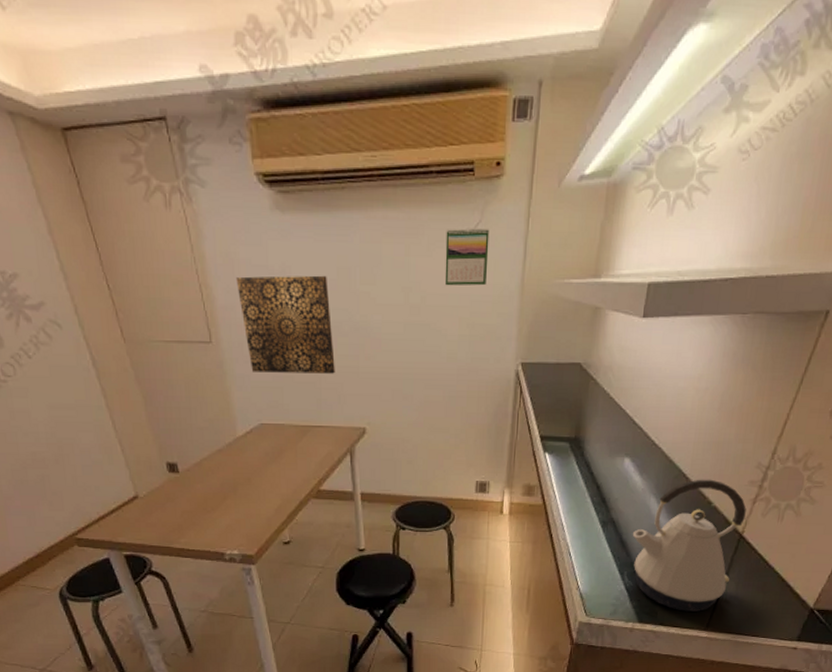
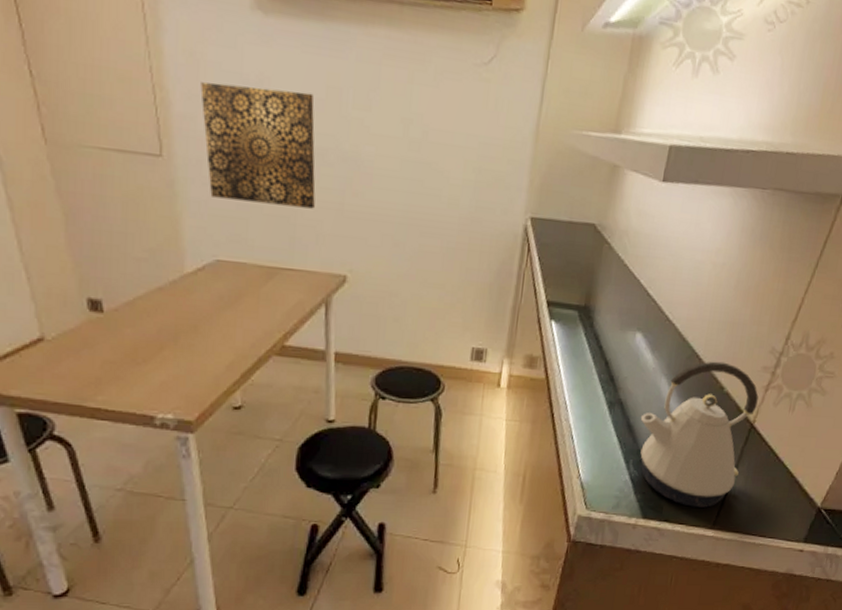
calendar: present [444,228,490,286] -> none [450,59,505,128]

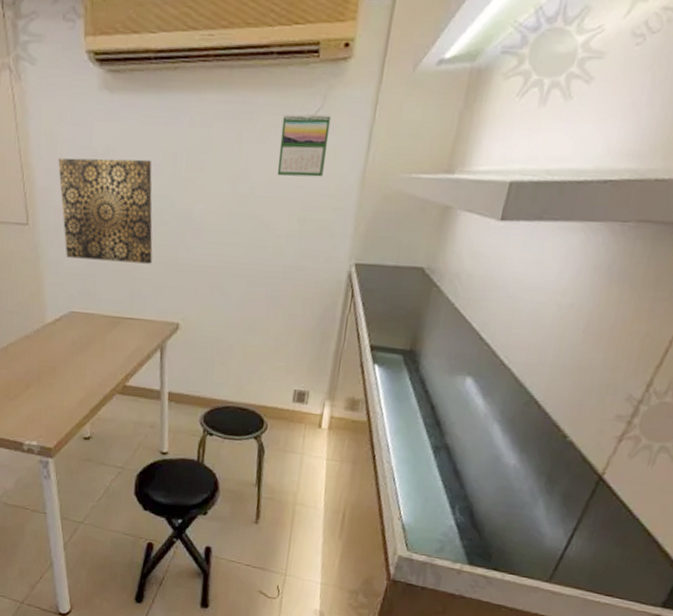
calendar: none [450,59,505,128] -> present [277,114,331,177]
kettle: present [640,361,759,508] -> none [467,408,610,560]

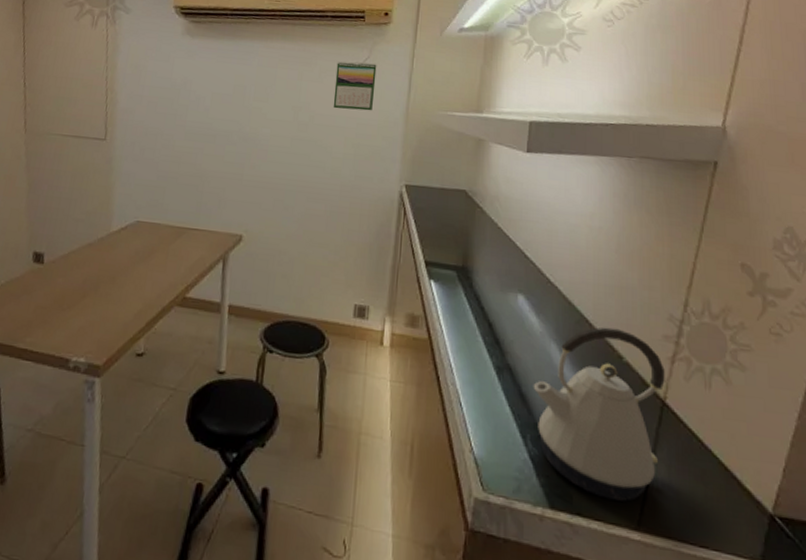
wall art: present [58,157,153,264] -> none [138,85,224,179]
kettle: none [467,408,610,560] -> present [533,327,665,502]

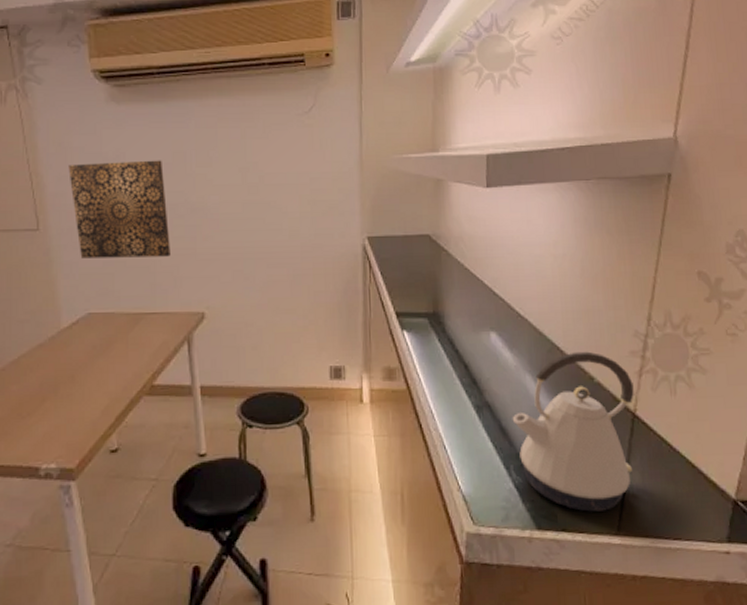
wall art: none [138,85,224,179] -> present [68,160,171,259]
calendar: present [333,61,377,111] -> none [281,111,325,165]

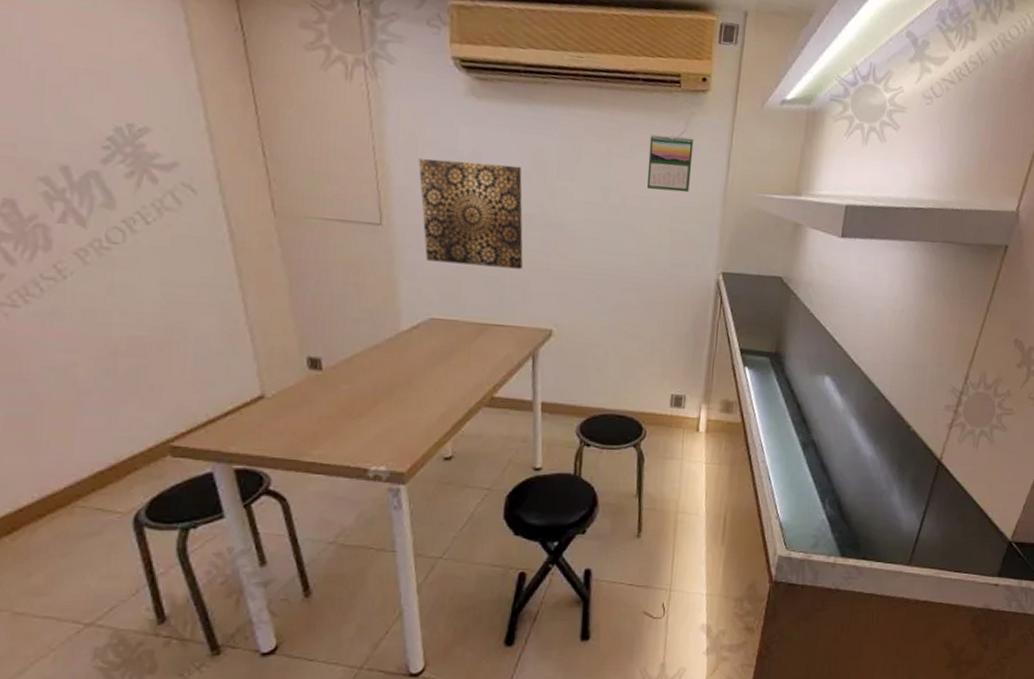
calendar: none [281,111,325,165] -> present [646,134,694,193]
kettle: present [512,351,634,512] -> none [833,401,944,544]

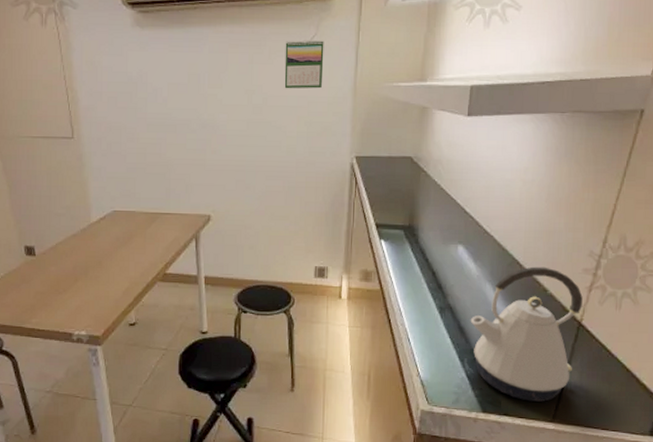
wall art: present [418,158,523,269] -> none [99,80,184,166]
kettle: none [833,401,944,544] -> present [470,266,583,402]

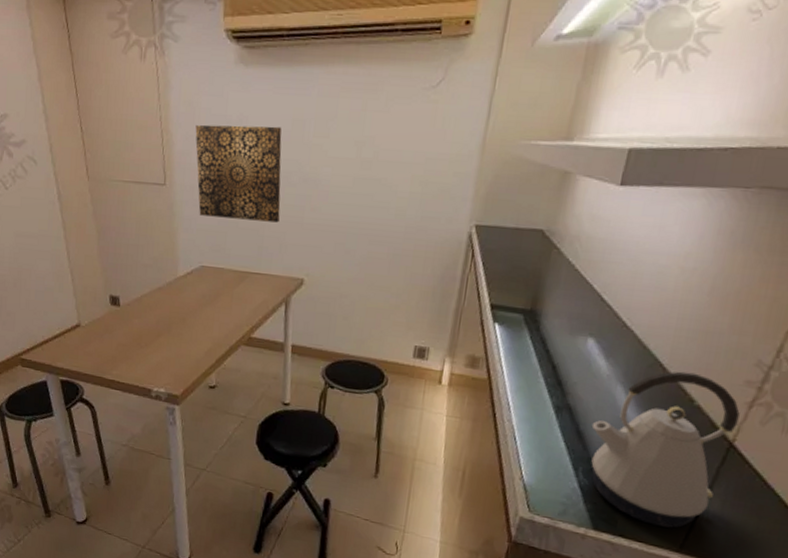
wall art: none [99,80,184,166] -> present [195,124,282,223]
calendar: present [284,40,324,89] -> none [400,85,453,144]

